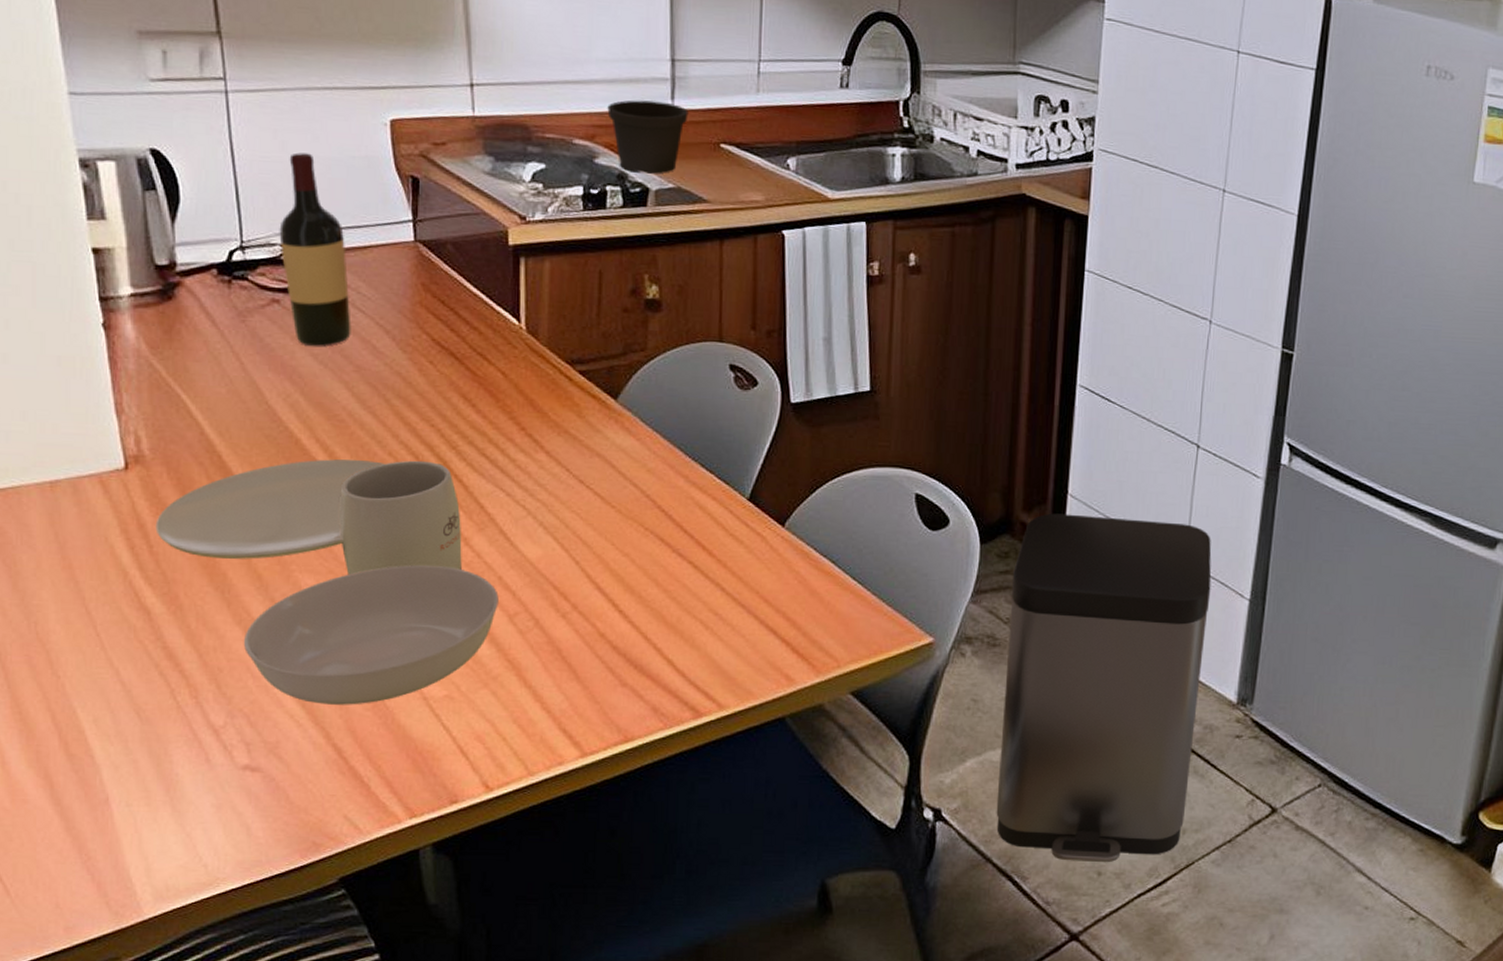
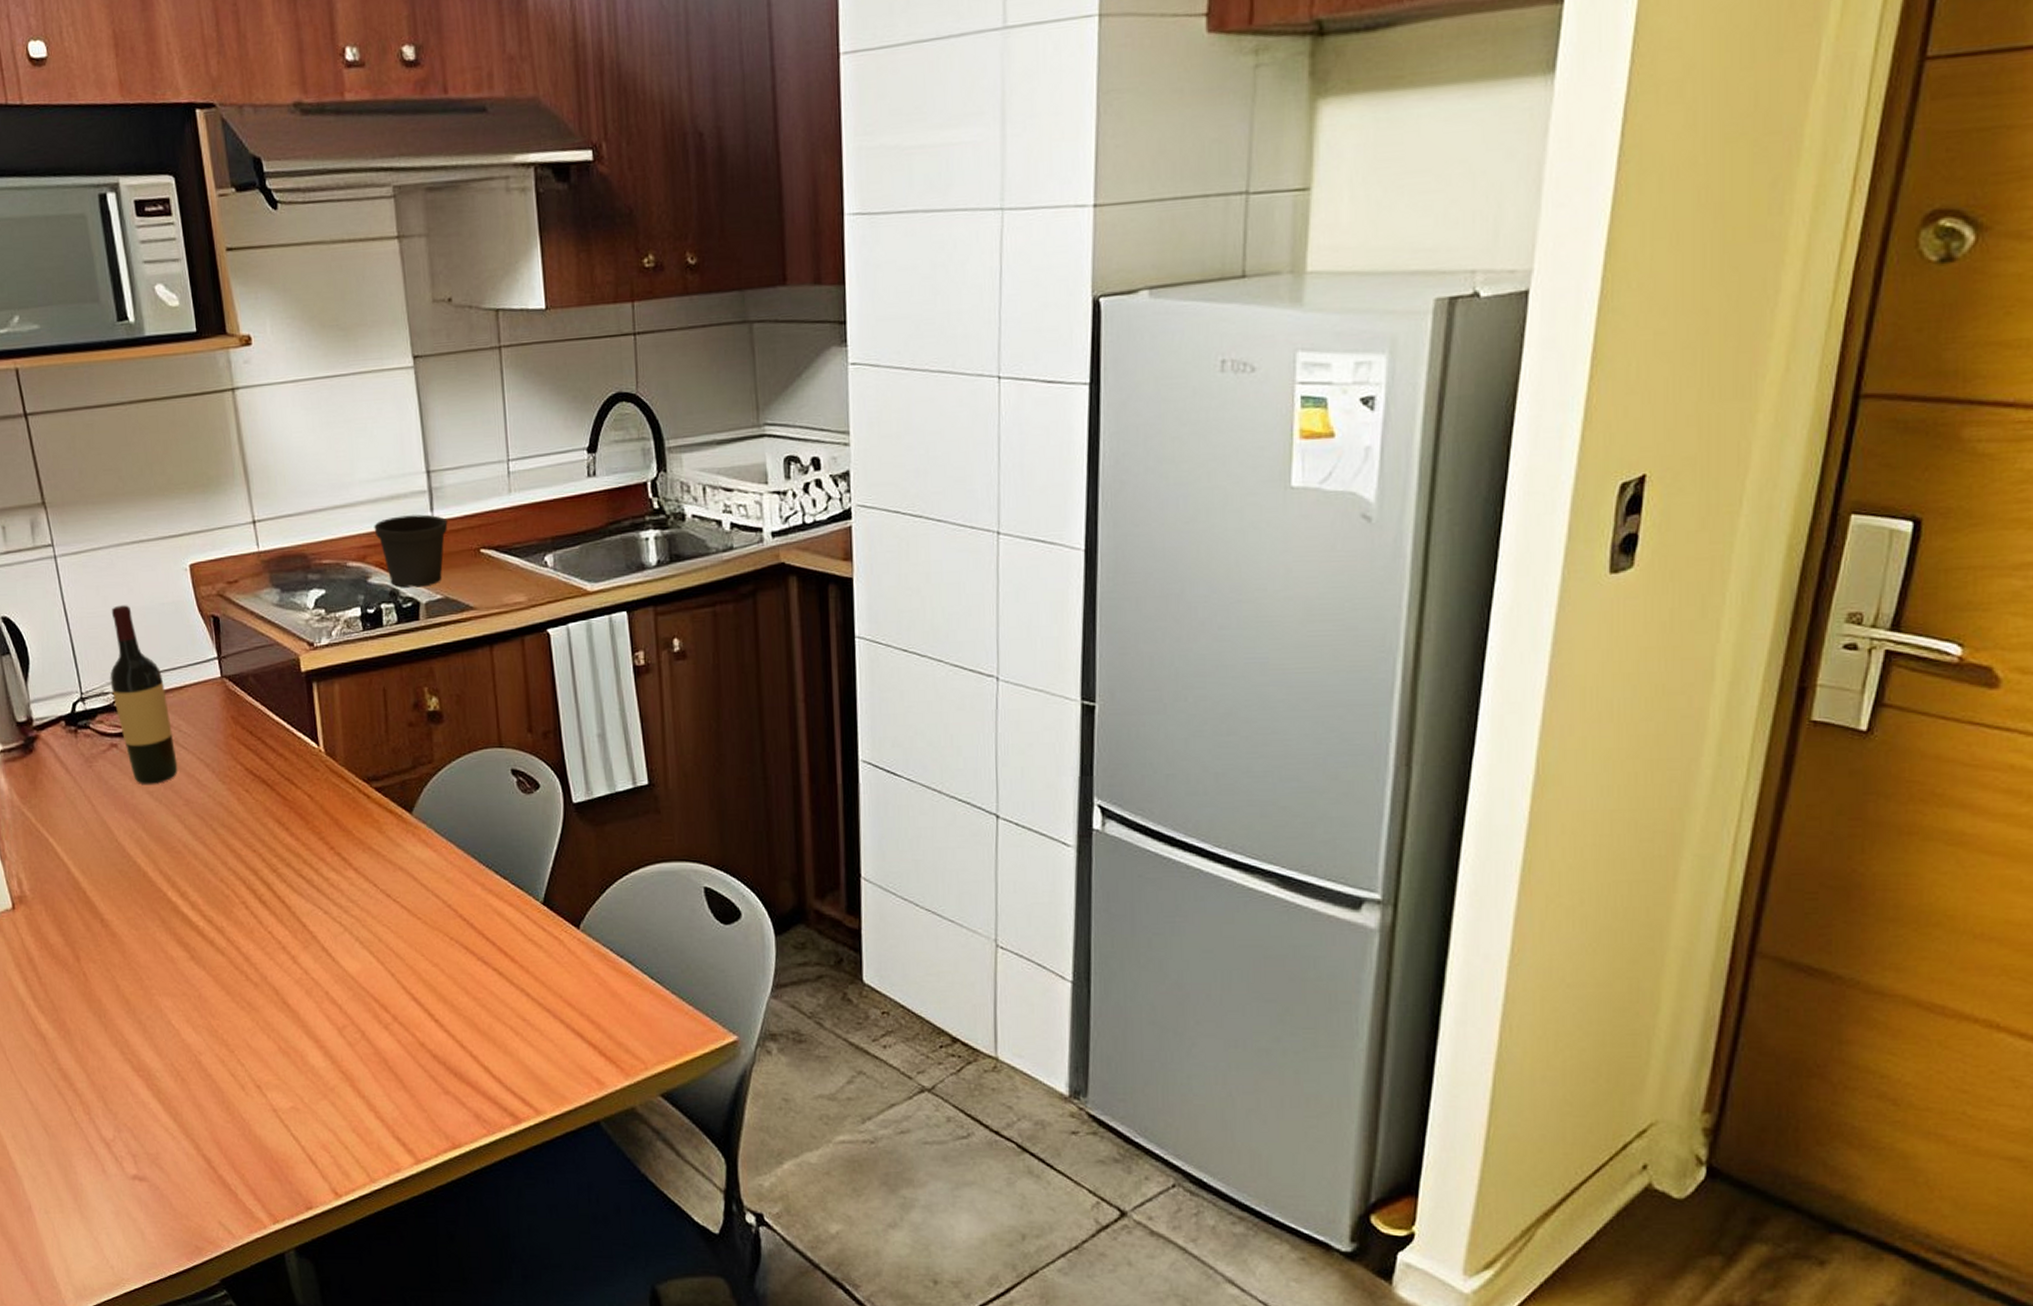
plate: present [155,459,385,559] -> none [41,887,218,986]
bowl: present [243,565,499,705] -> none [120,984,328,1118]
mug: present [339,460,462,575] -> none [184,885,293,996]
pedal bin: present [996,513,1212,863] -> none [811,899,1028,1271]

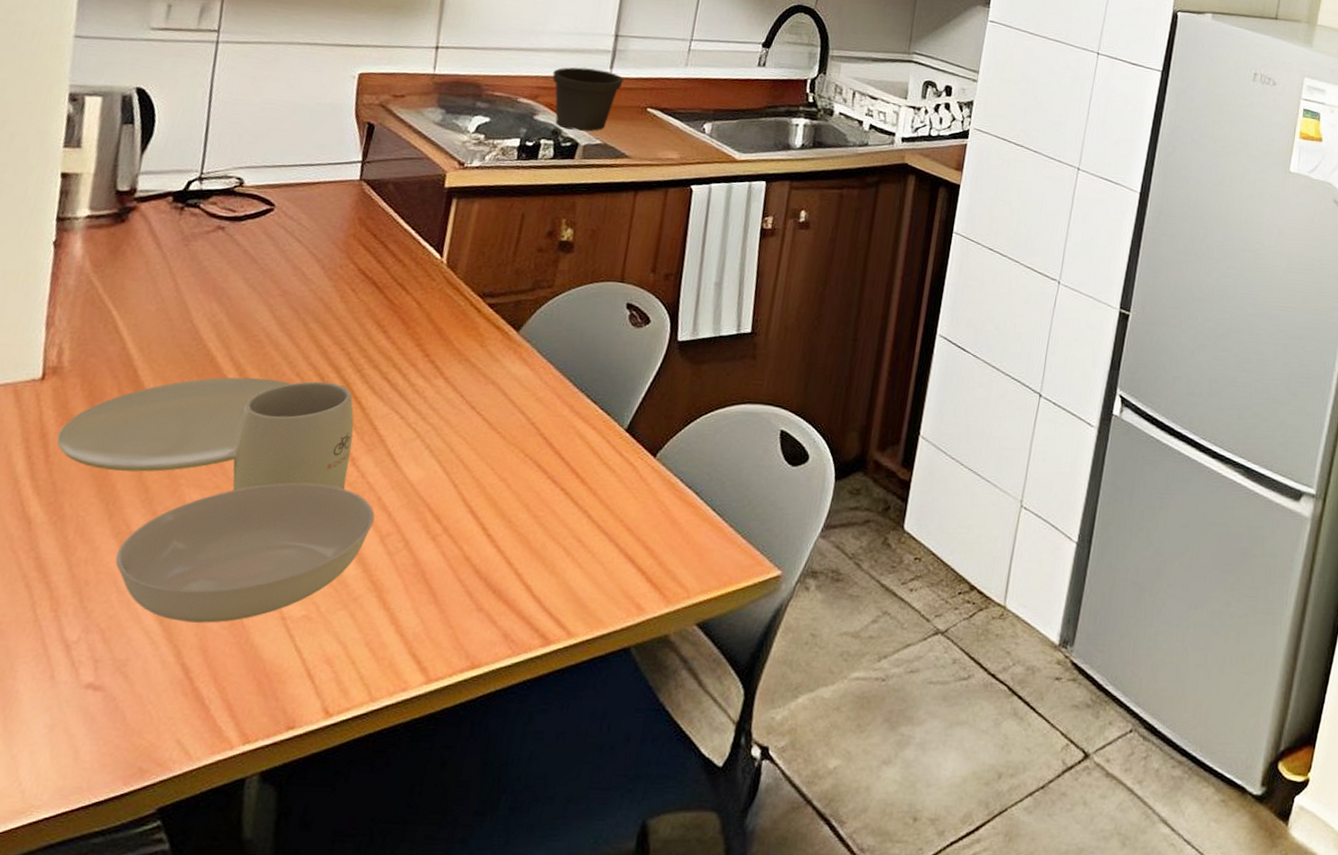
plate: none [41,887,218,986] -> present [56,377,291,472]
wine bottle: present [109,605,178,784] -> none [232,97,297,271]
bowl: none [120,984,328,1118] -> present [115,483,375,623]
mug: none [184,885,293,996] -> present [232,381,354,491]

